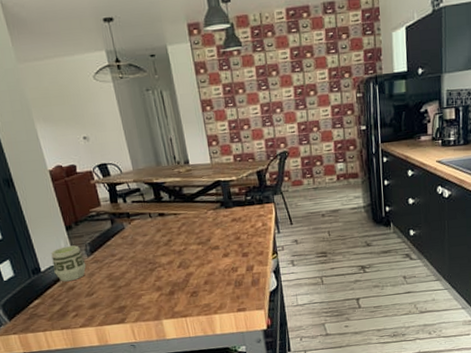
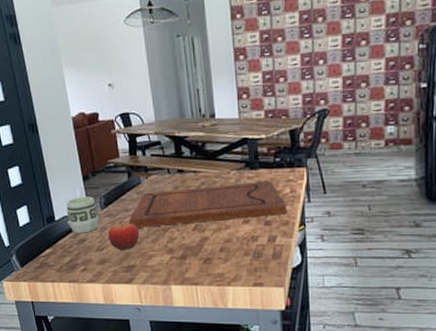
fruit: none [96,266,128,293] -> present [107,222,139,250]
cutting board: none [115,217,261,270] -> present [128,180,288,228]

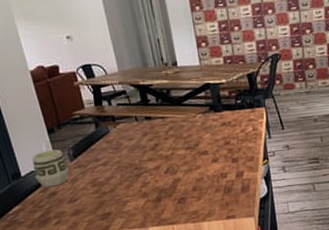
fruit: present [107,222,139,250] -> none [79,171,112,200]
cutting board: present [128,180,288,228] -> none [100,121,252,176]

